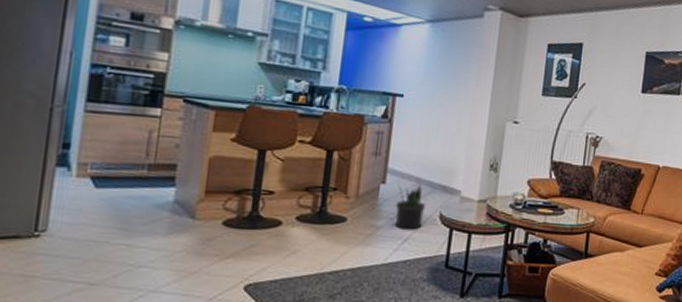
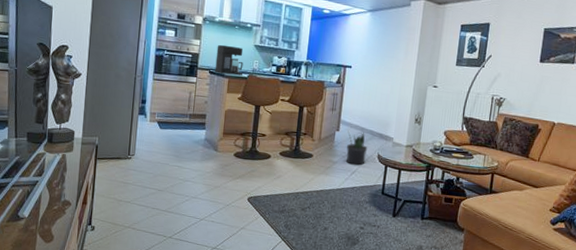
coffee maker: none [192,60,241,107] -> present [214,44,244,76]

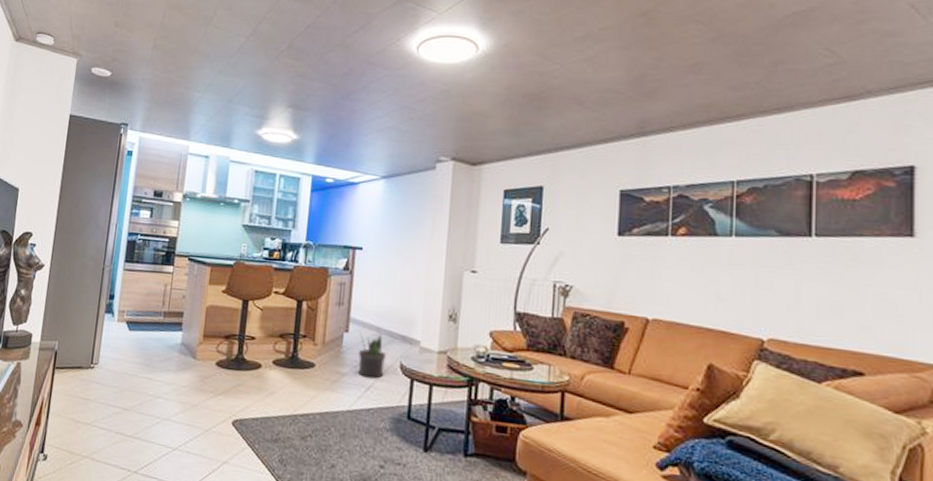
coffee maker: present [214,44,244,76] -> none [195,225,229,263]

